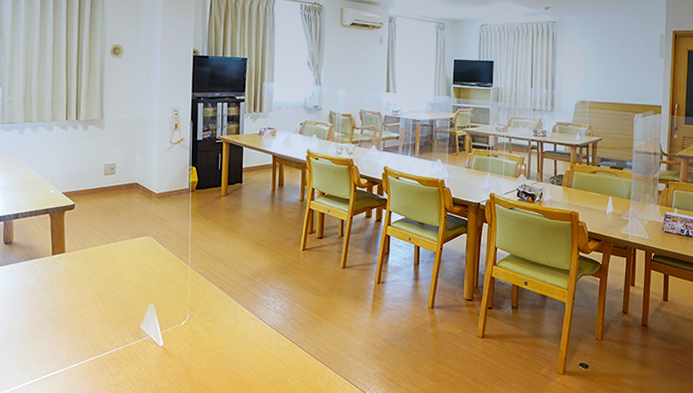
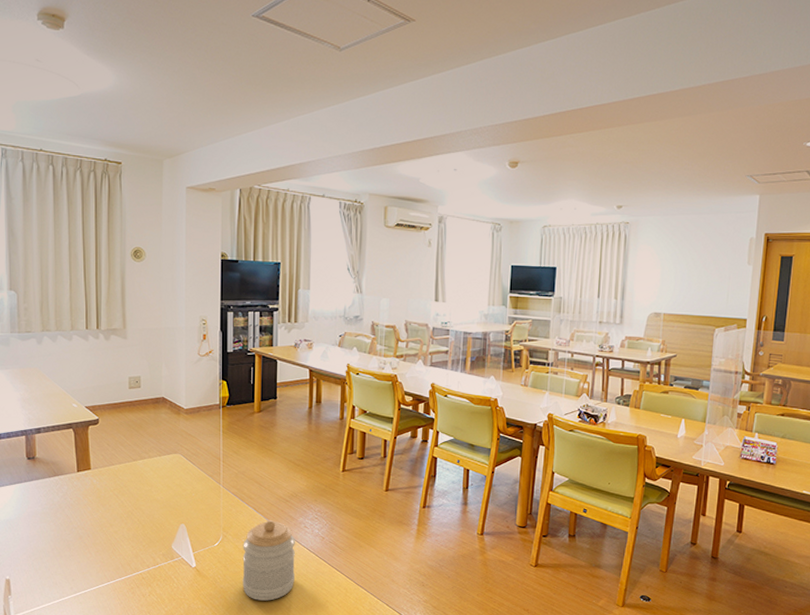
jar: none [207,298,258,378] -> present [242,519,295,601]

